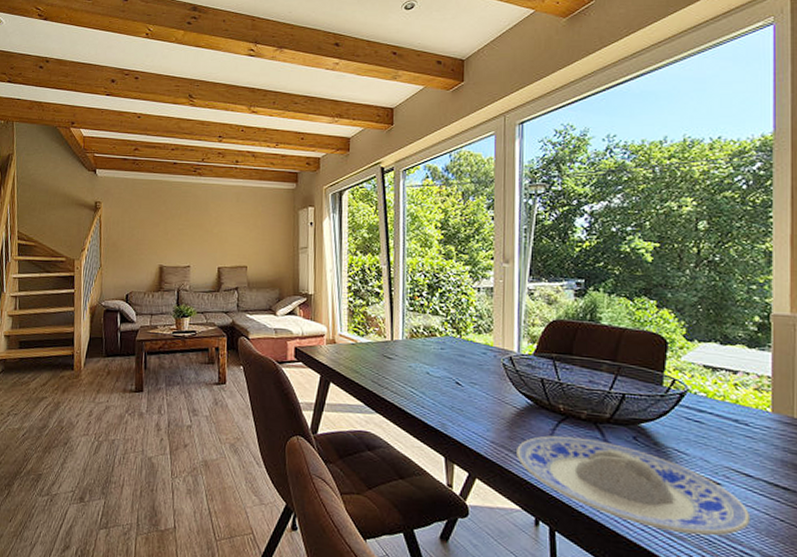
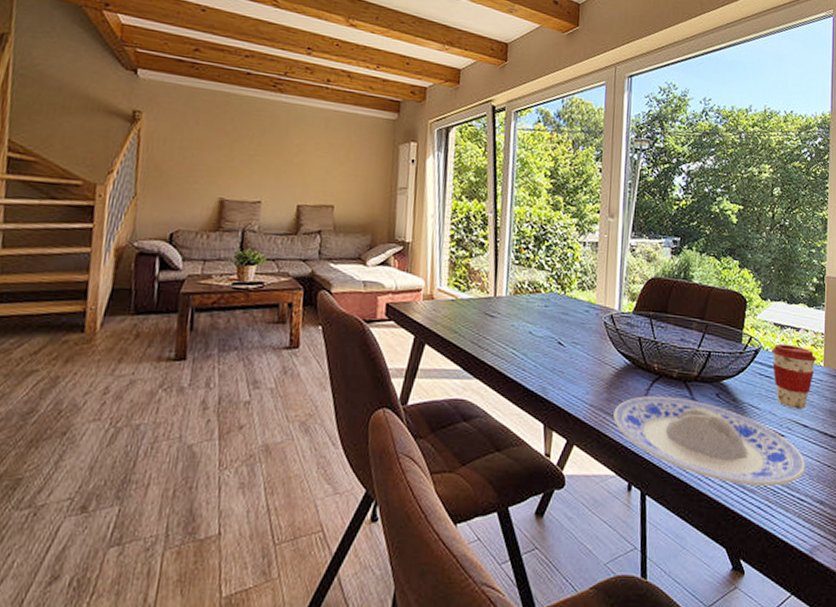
coffee cup: none [701,387,761,458] -> present [772,343,816,409]

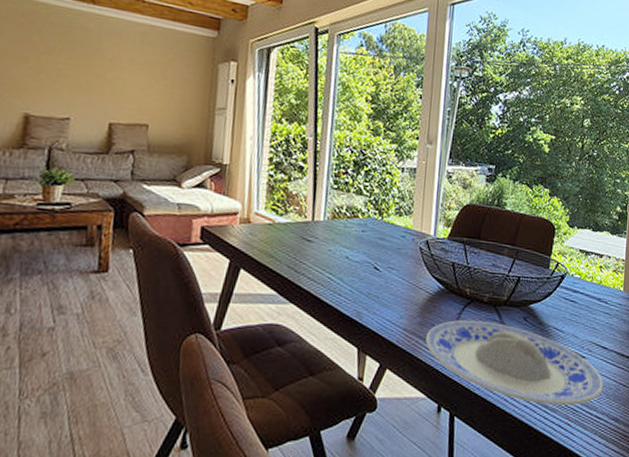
coffee cup: present [772,343,816,409] -> none [577,269,617,332]

